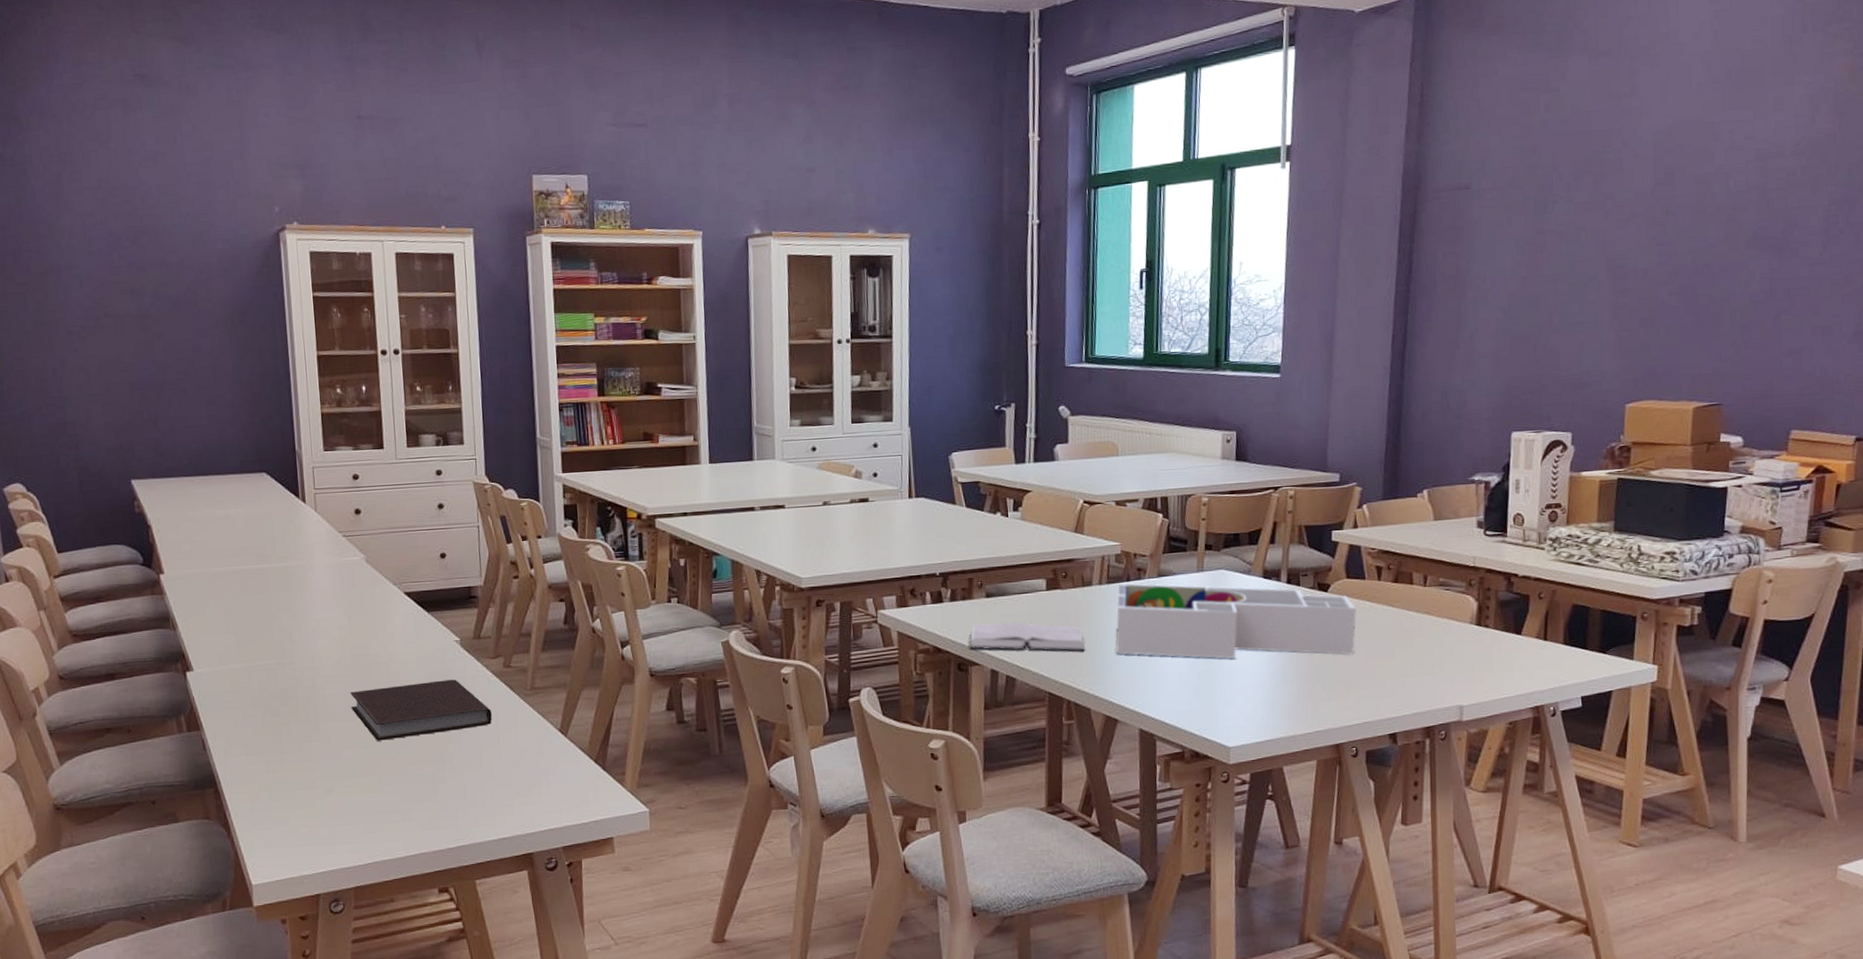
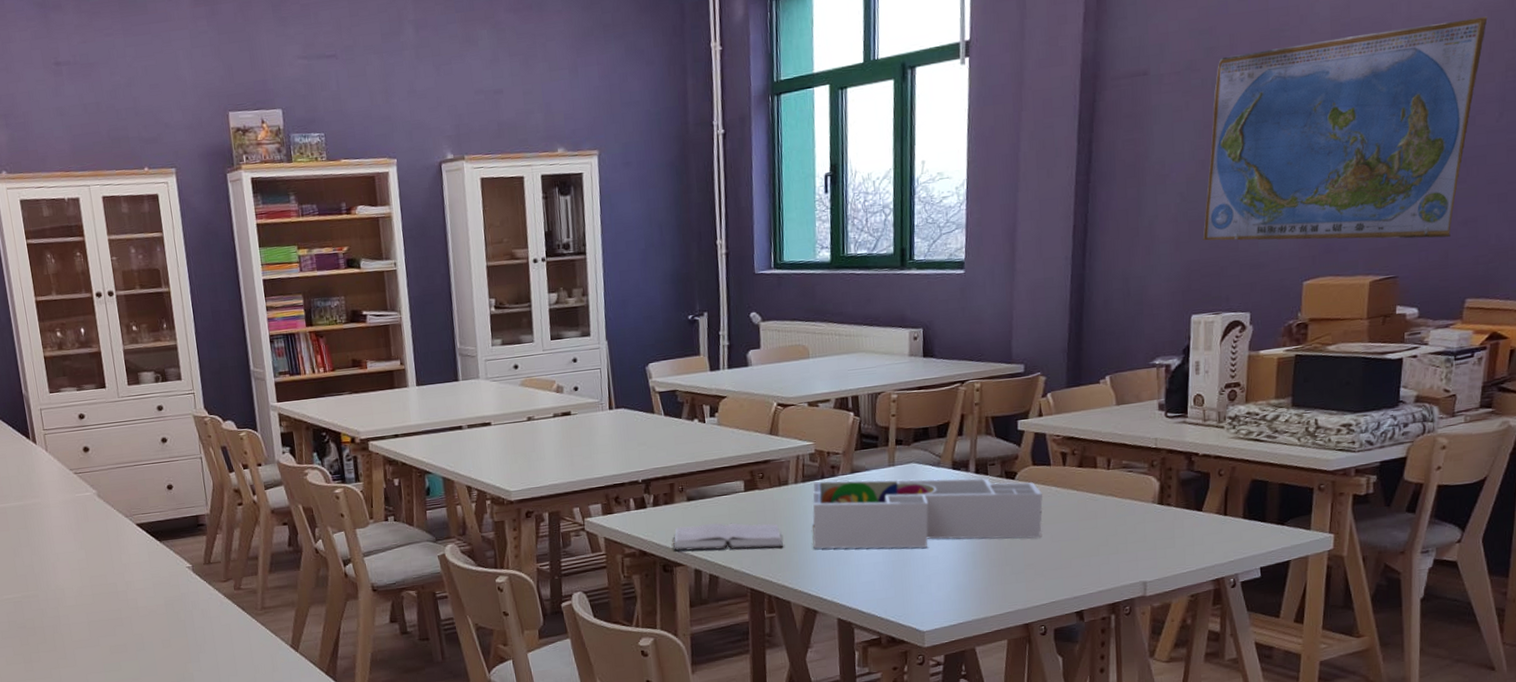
notebook: present [350,679,492,741] -> none [93,603,227,664]
world map: none [1524,150,1810,368] -> present [1202,16,1488,241]

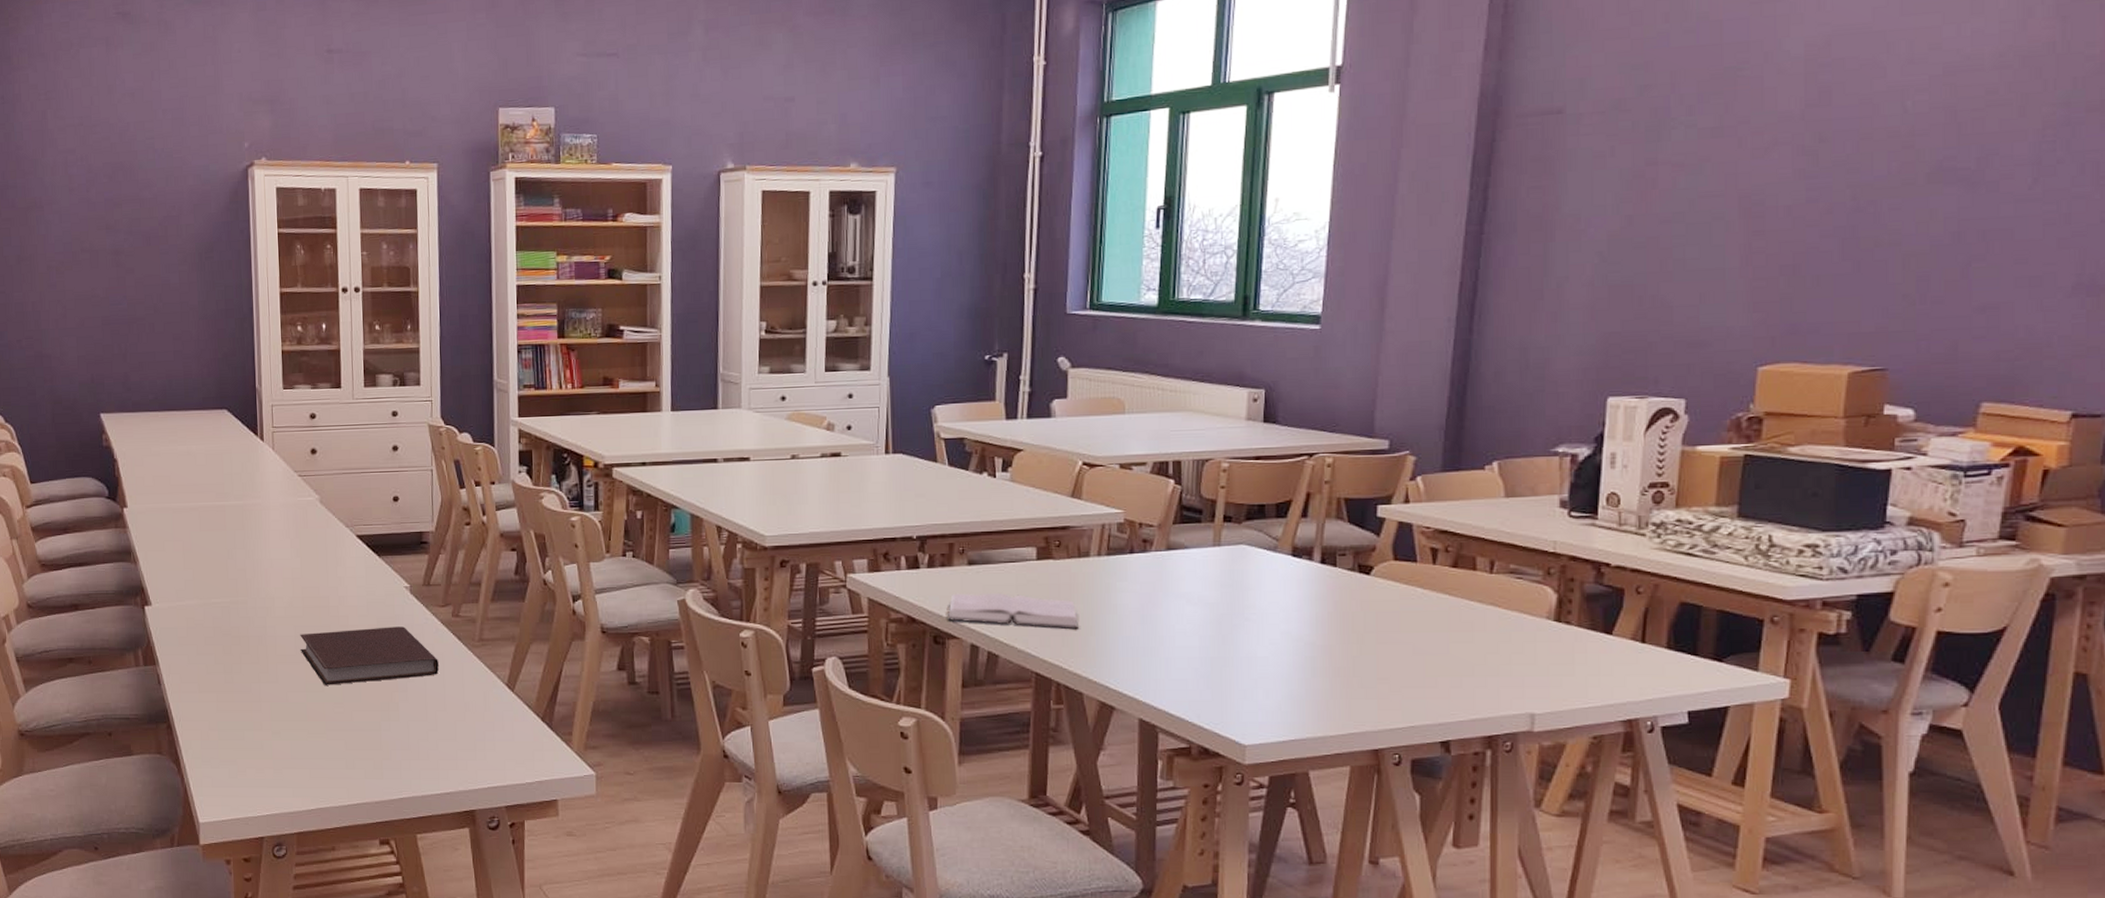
notebook: none [93,603,227,664] -> present [300,626,439,685]
desk organizer: present [812,477,1043,549] -> none [1115,555,1406,648]
world map: present [1202,16,1488,241] -> none [1626,62,2019,326]

